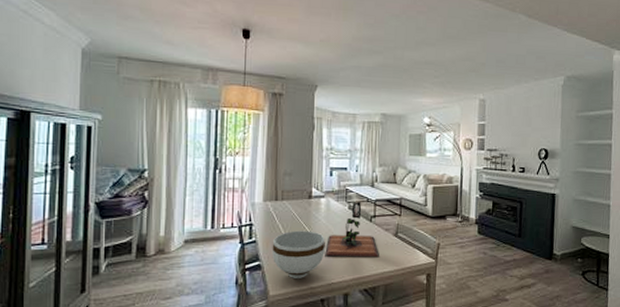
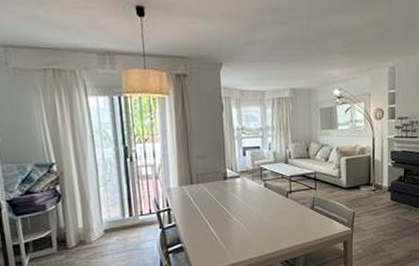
bowl: present [272,230,325,278] -> none [192,210,245,257]
plant: present [325,202,380,258] -> none [244,179,299,234]

